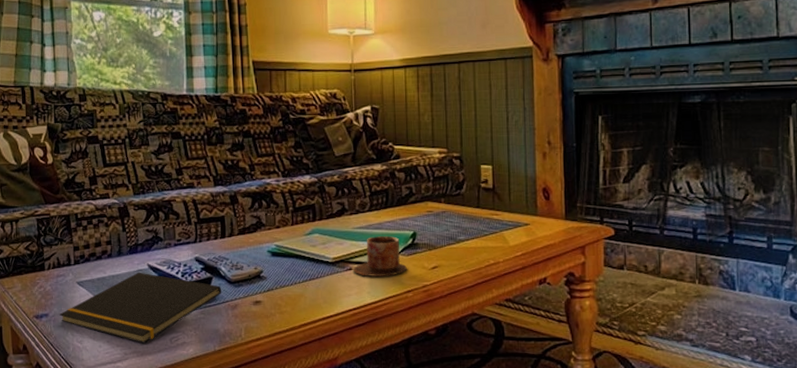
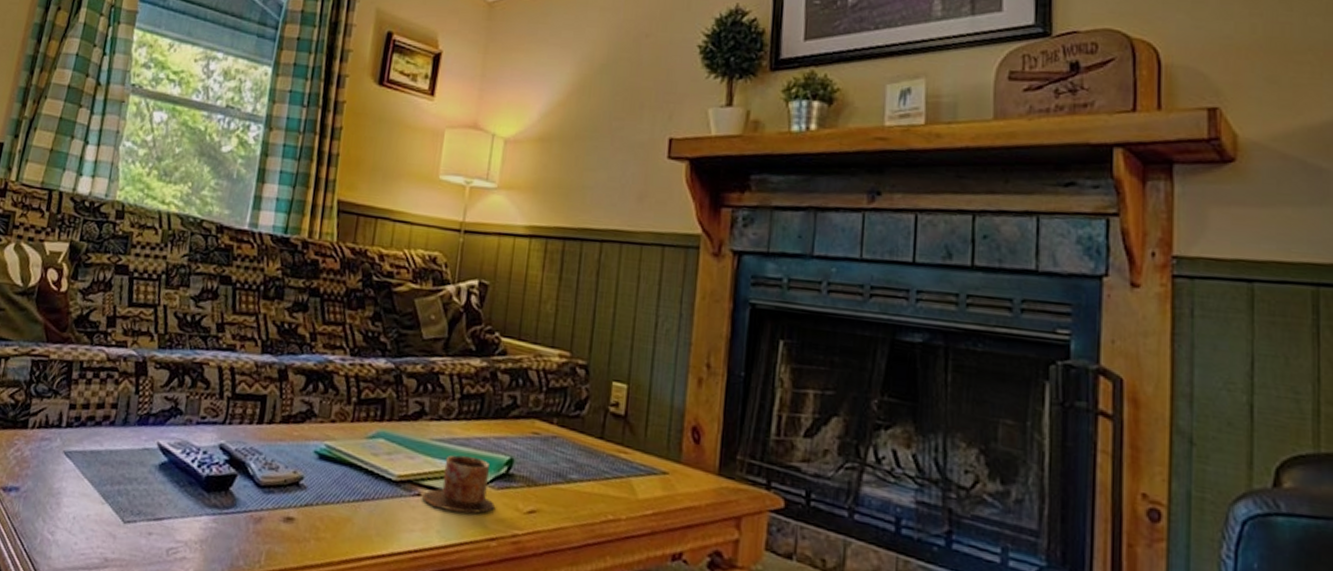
notepad: present [59,272,222,344] -> none [33,451,246,550]

